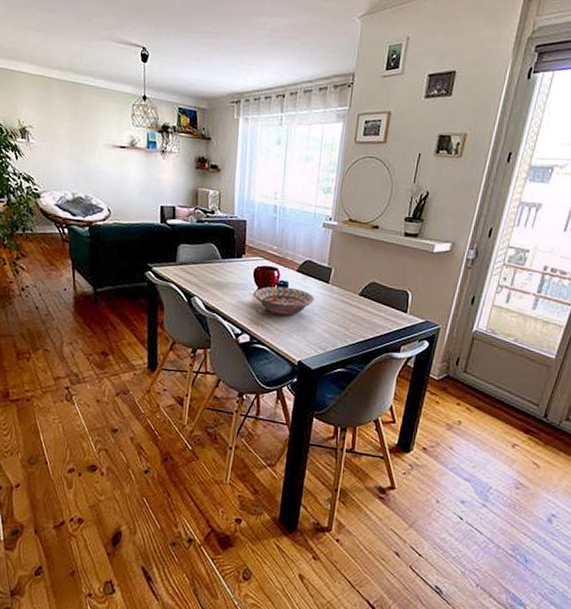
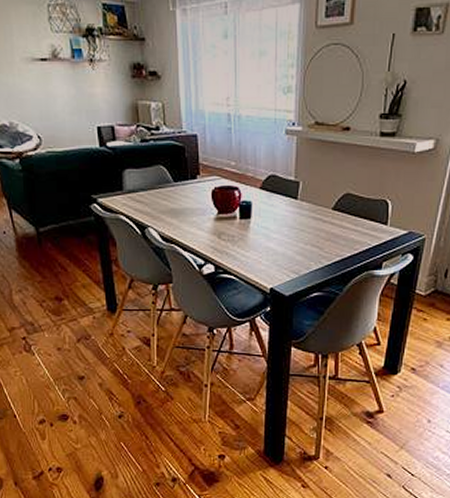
decorative bowl: present [254,286,314,316] -> none [215,207,282,239]

